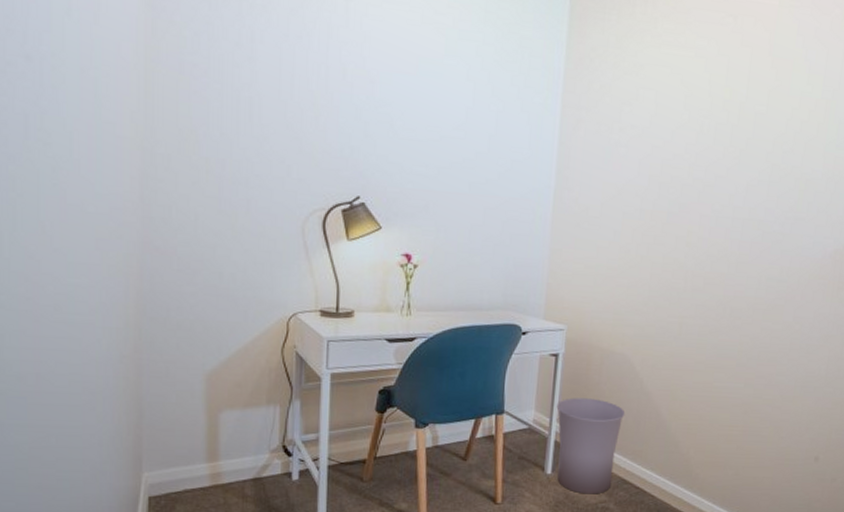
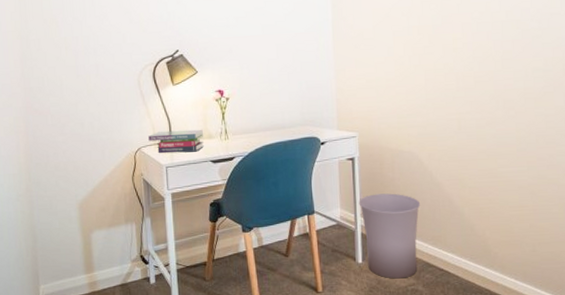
books: none [308,295,381,326] -> present [148,129,204,154]

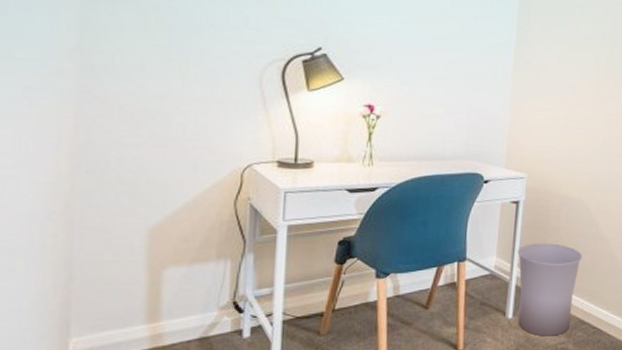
books: present [148,129,204,154] -> none [264,146,342,177]

